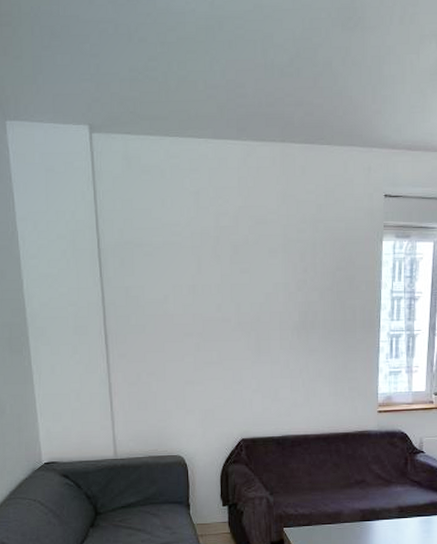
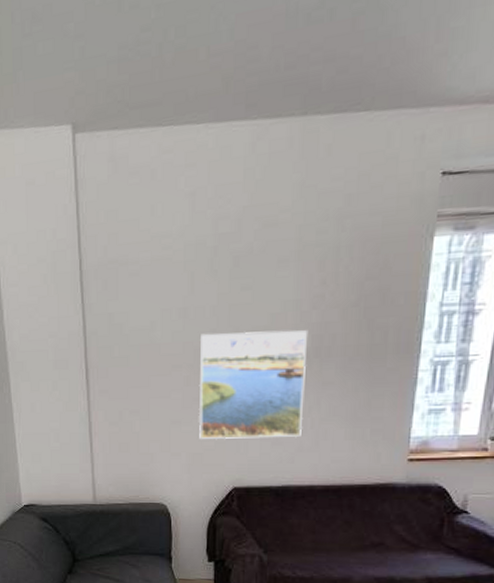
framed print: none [208,307,296,397] -> present [199,330,309,439]

